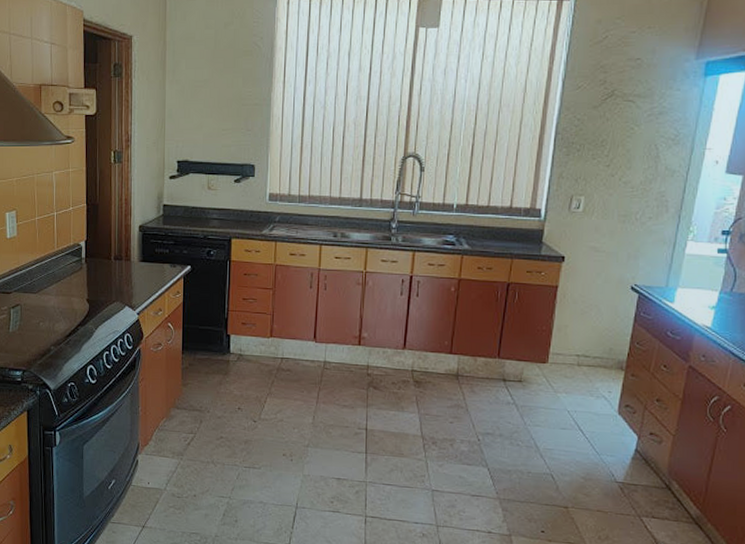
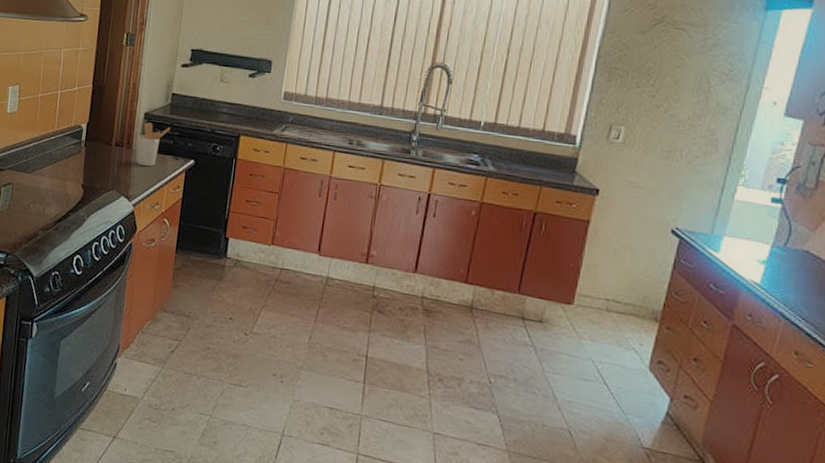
utensil holder: none [134,234,166,275] -> present [135,122,171,166]

